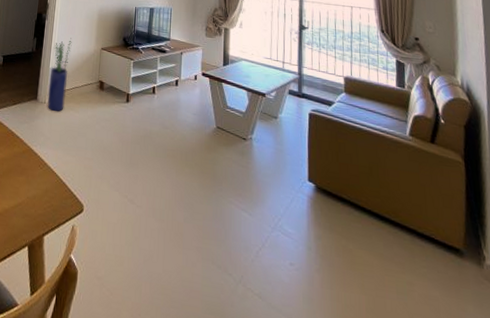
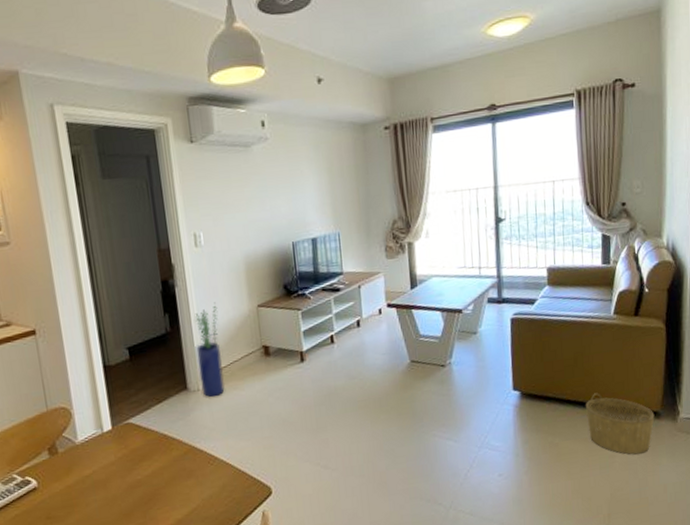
basket: none [380,208,457,292] -> present [585,393,655,455]

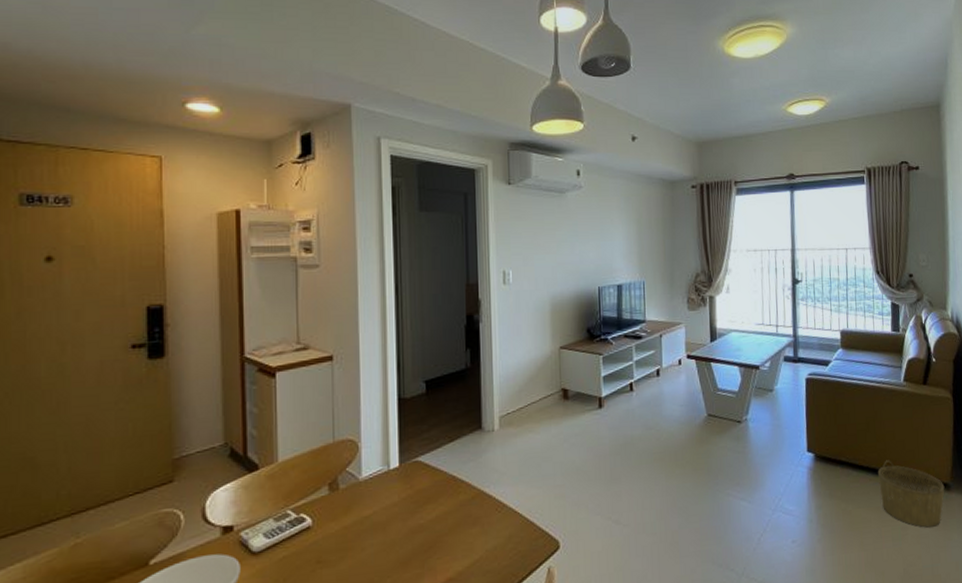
vase: present [195,302,225,397] -> none [496,341,520,439]

